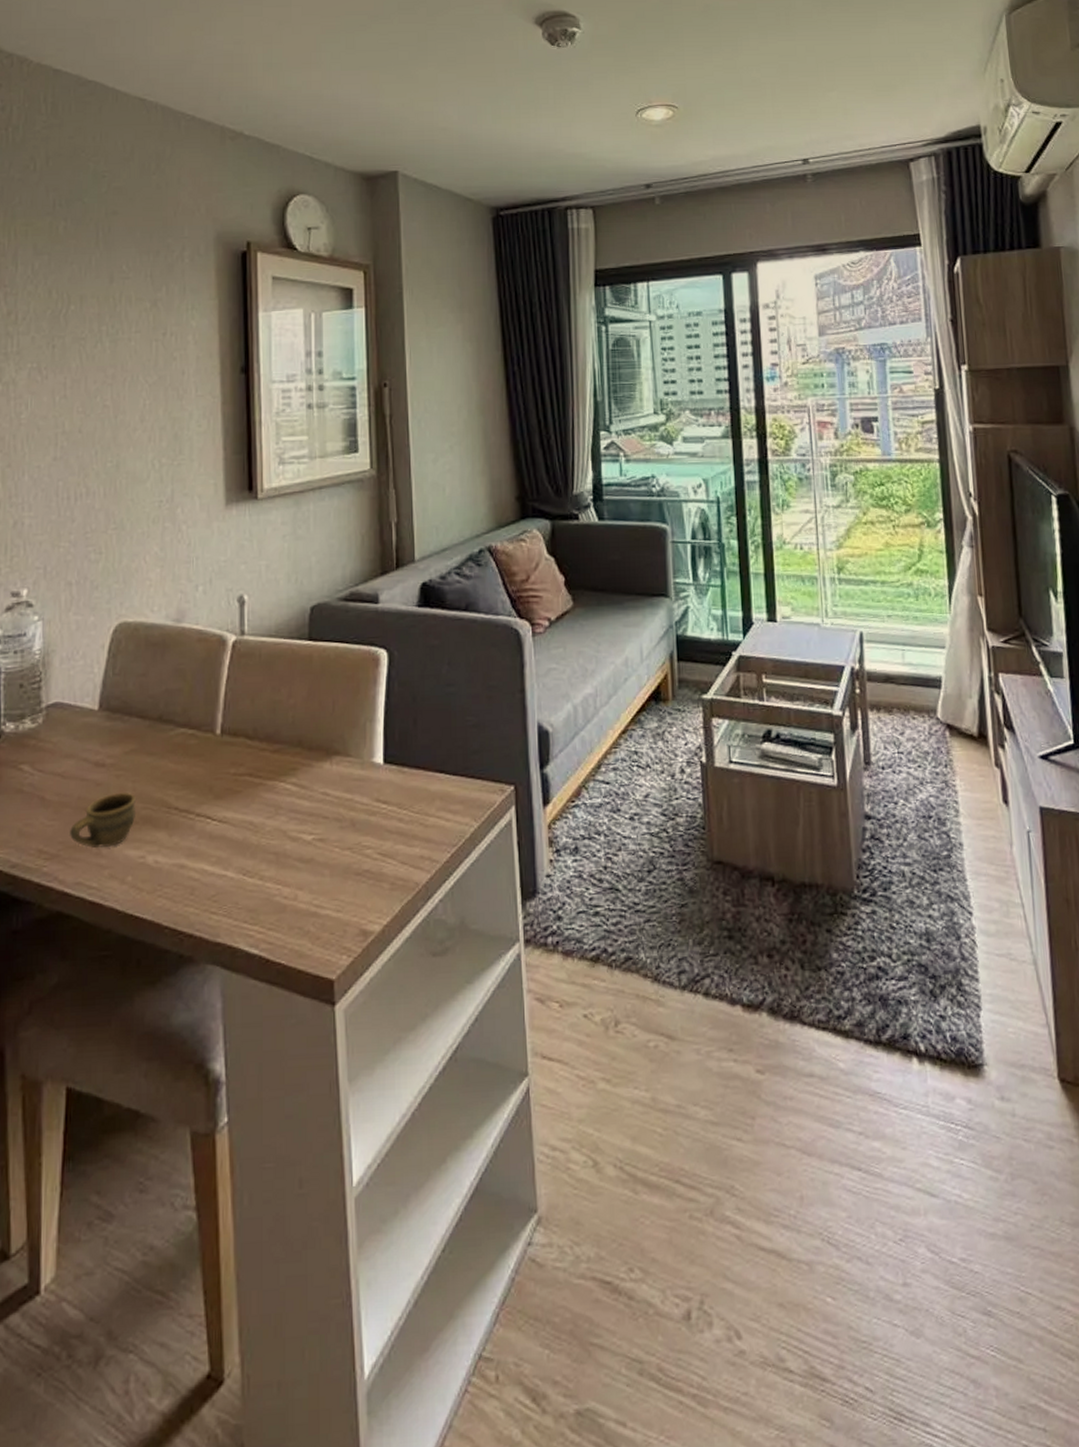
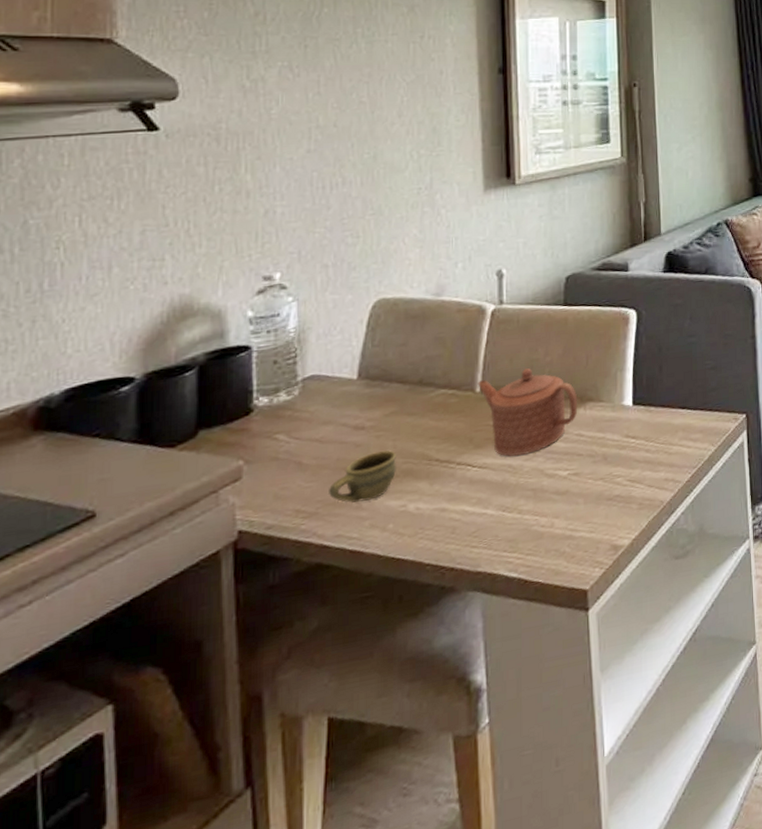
teapot: none [218,711,324,812] -> present [477,368,578,457]

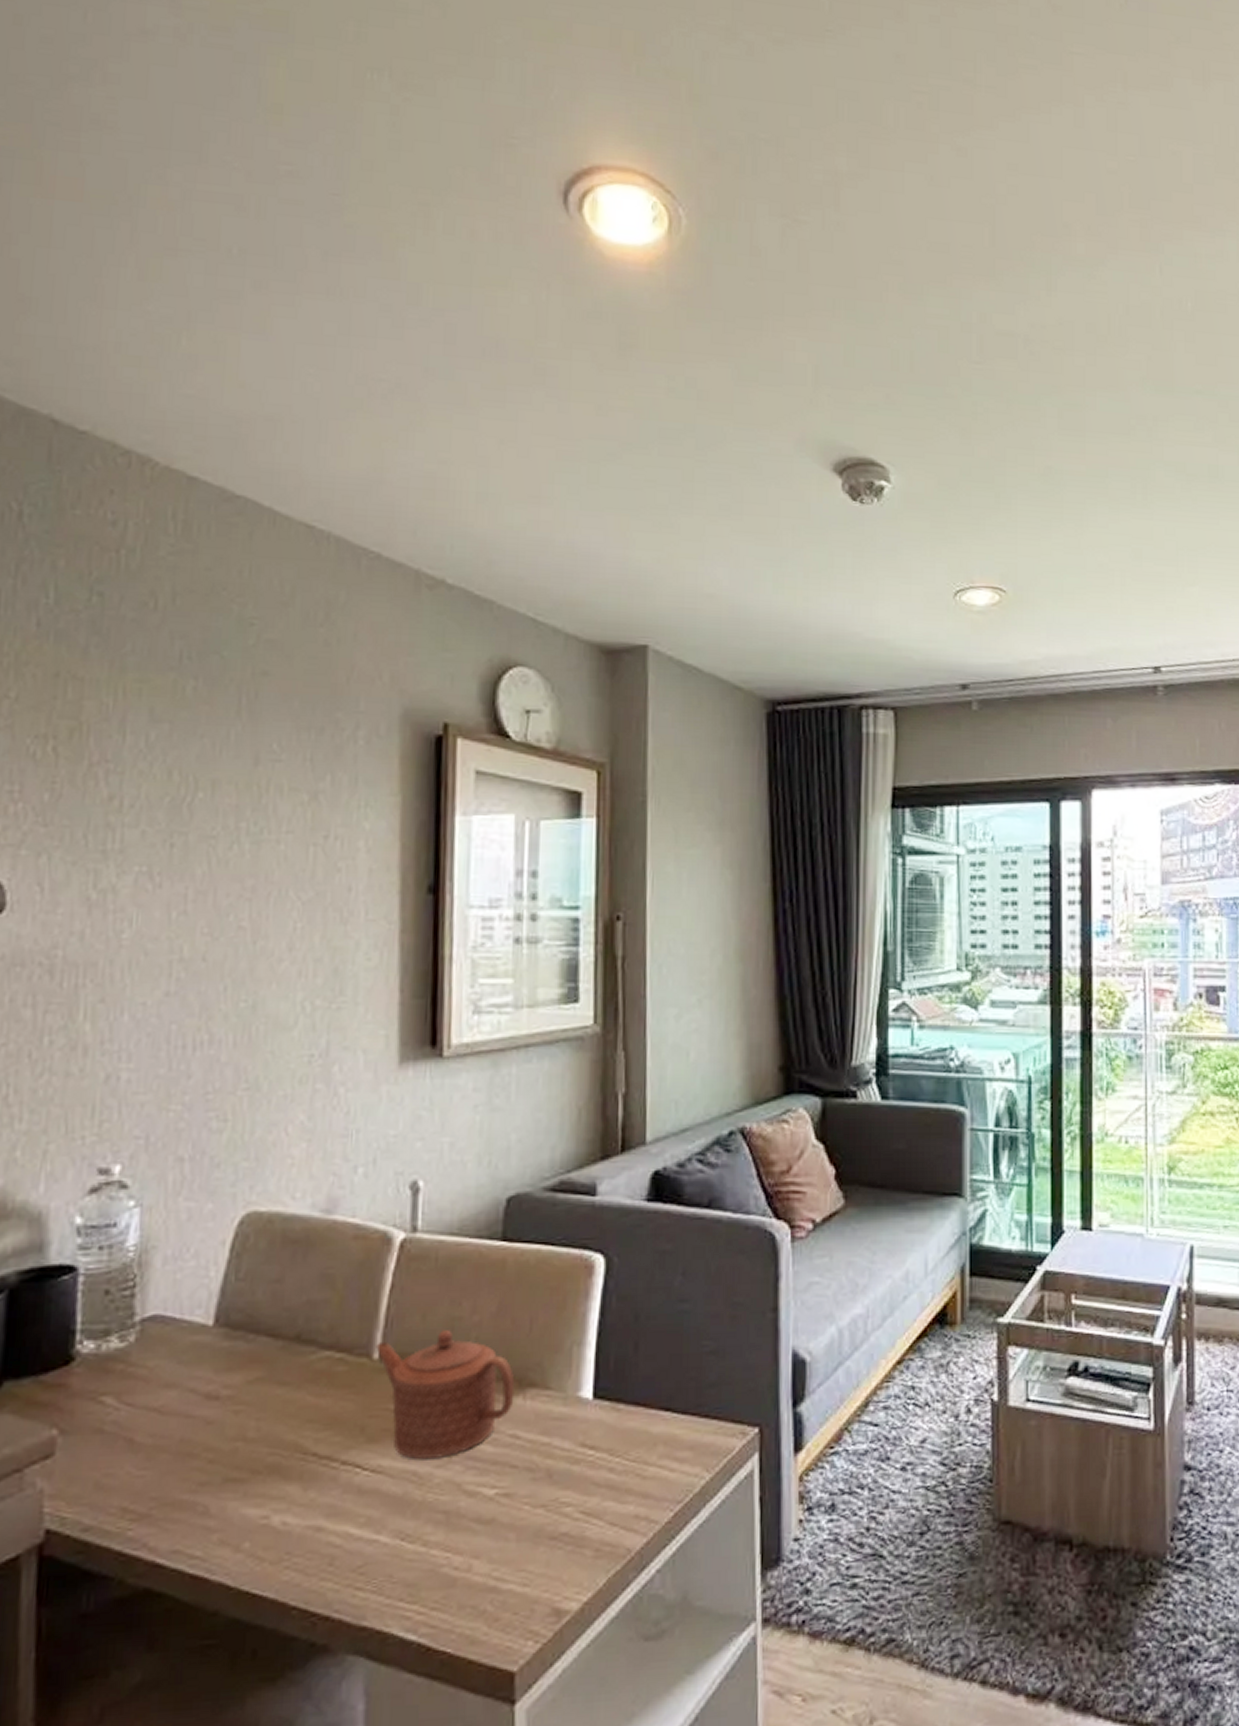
cup: present [327,450,397,503] -> none [165,1434,260,1505]

